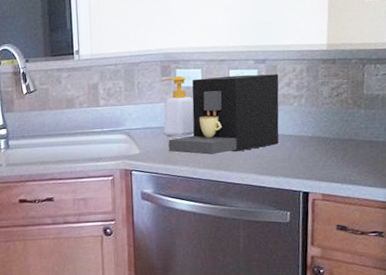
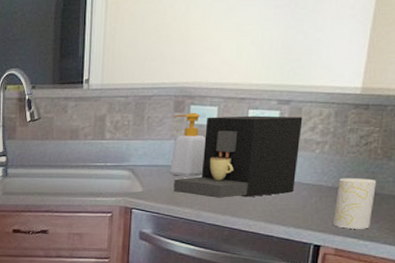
cup: none [317,126,351,175] -> present [333,178,377,229]

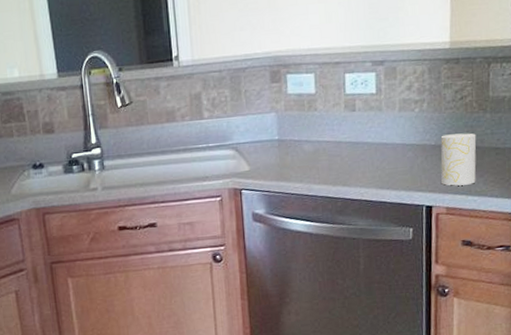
soap bottle: present [169,113,206,177] -> none [270,82,309,150]
coffee maker: present [173,115,303,198] -> none [280,76,400,169]

